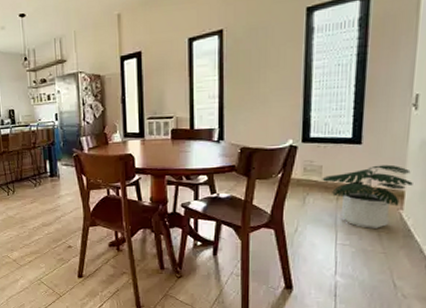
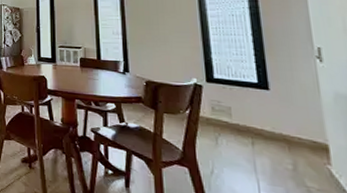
potted plant: present [322,164,413,229] -> none [232,113,336,183]

